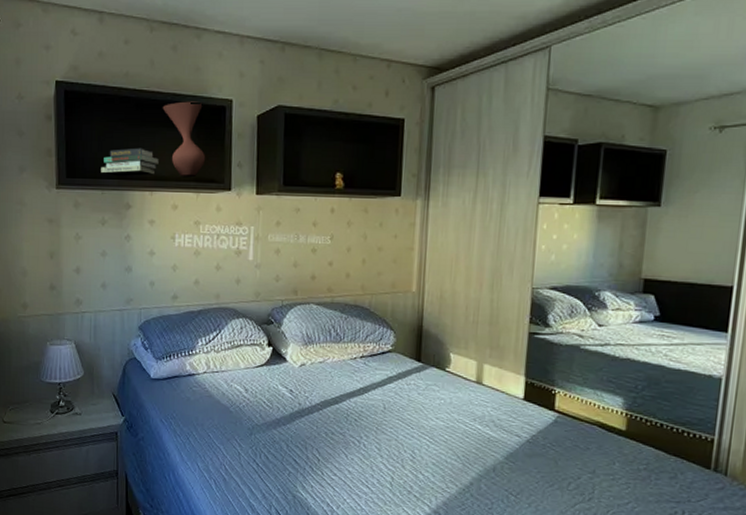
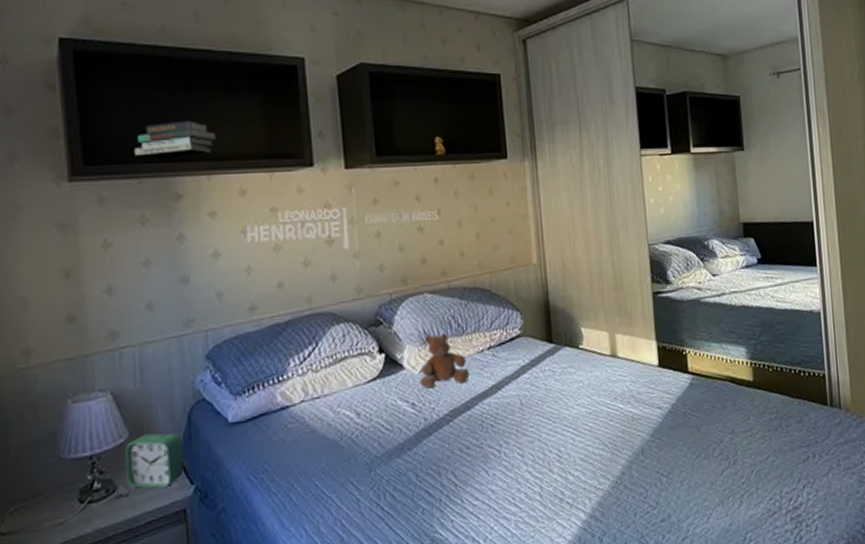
alarm clock: none [80,375,119,414] -> present [125,433,184,489]
decorative vase: present [162,101,206,178] -> none [214,60,278,154]
teddy bear: none [298,338,342,382] -> present [420,333,470,389]

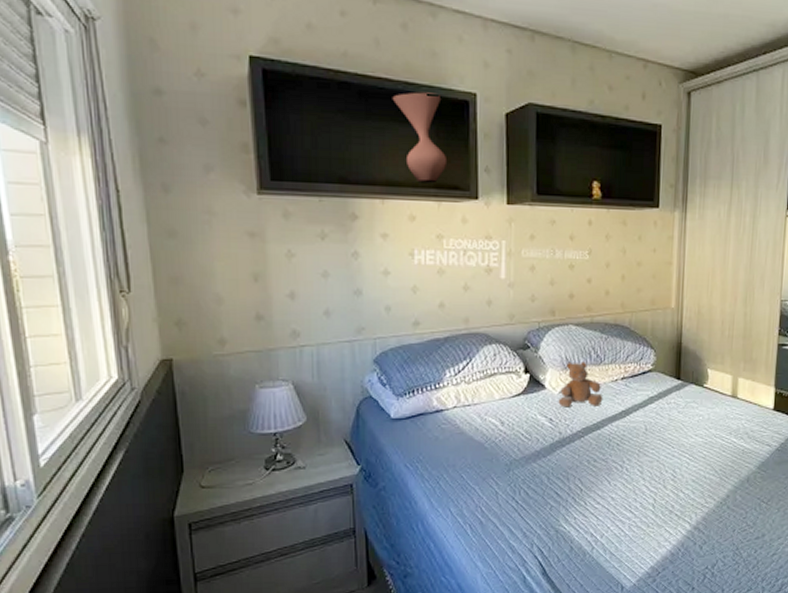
alarm clock: present [125,433,184,489] -> none [303,420,352,465]
books: present [134,120,216,160] -> none [316,146,390,181]
decorative vase: none [214,60,278,154] -> present [392,92,448,184]

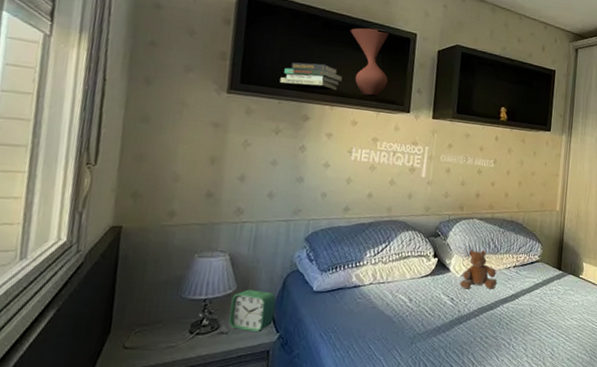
alarm clock: none [303,420,352,465] -> present [228,289,276,331]
books: none [316,146,390,181] -> present [280,62,342,91]

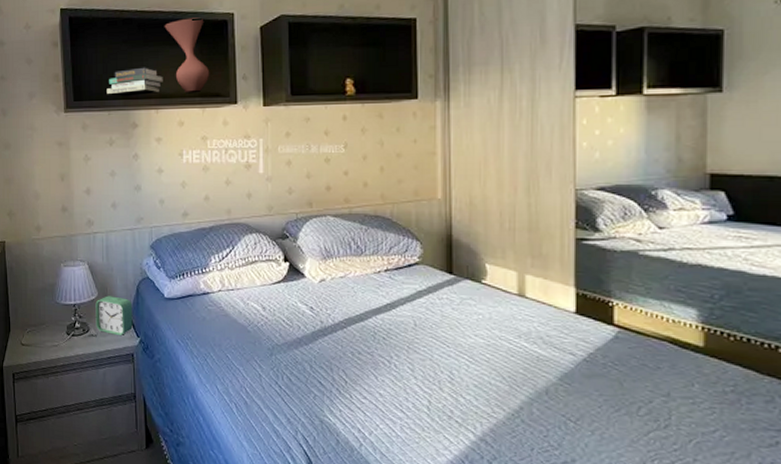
teddy bear: present [460,249,498,289] -> none [318,252,366,298]

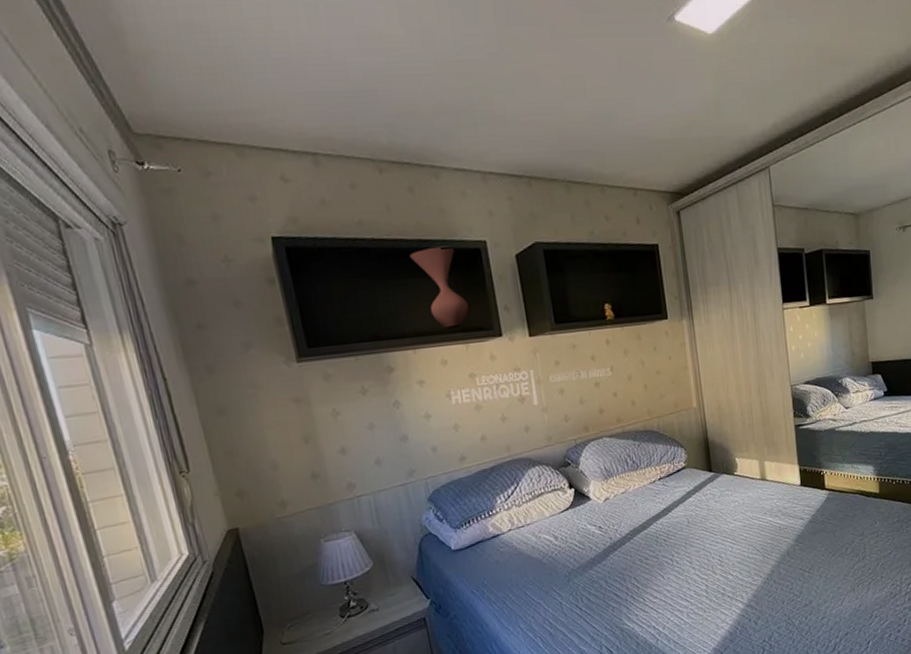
alarm clock: present [95,296,133,335] -> none [371,560,421,604]
books: present [107,67,163,97] -> none [349,303,417,339]

